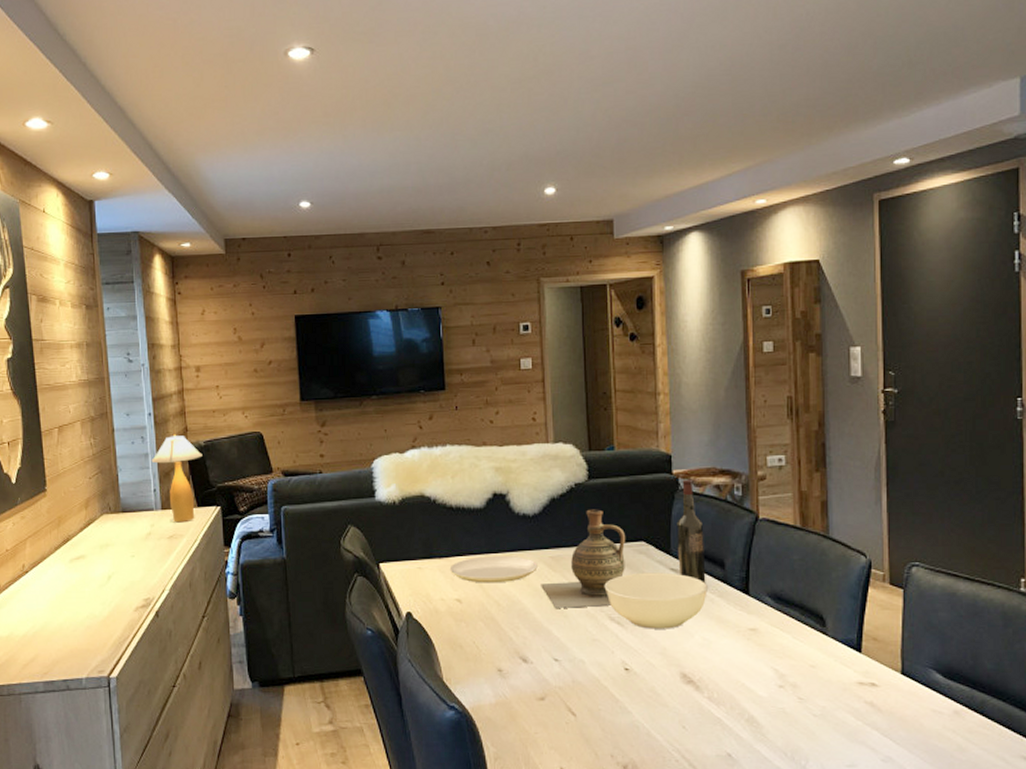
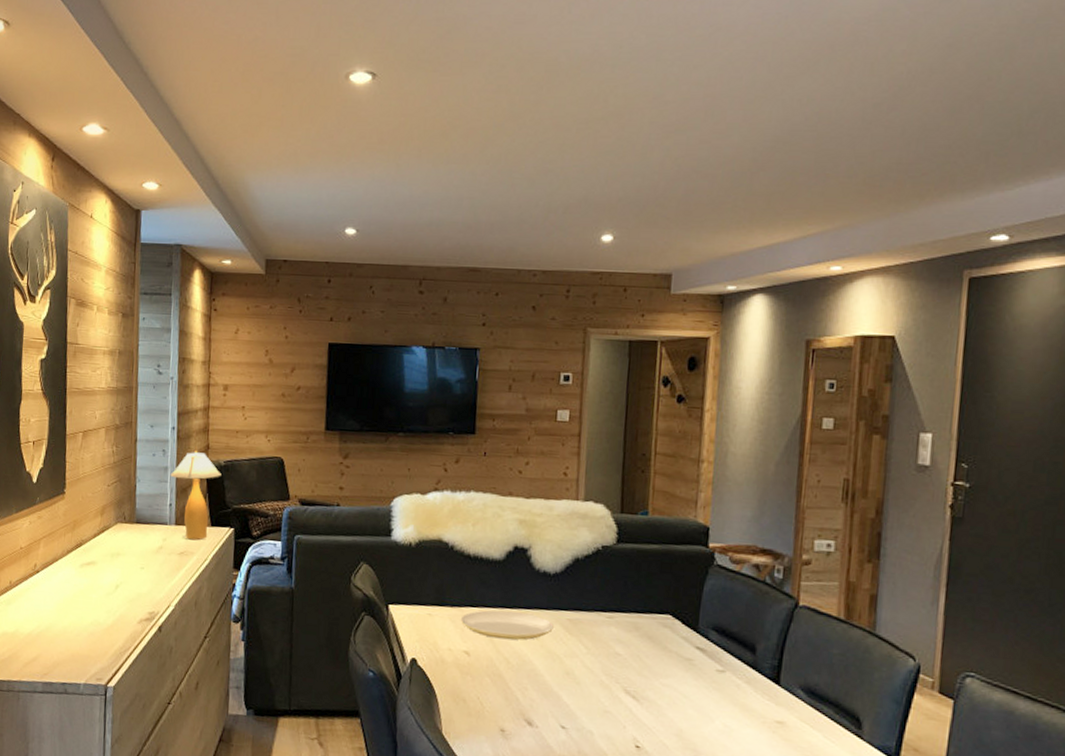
ceramic jug: present [541,509,625,608] -> none [555,574,651,678]
bowl: present [604,572,707,629] -> none [622,647,735,711]
wine bottle: present [676,479,706,584] -> none [705,554,737,667]

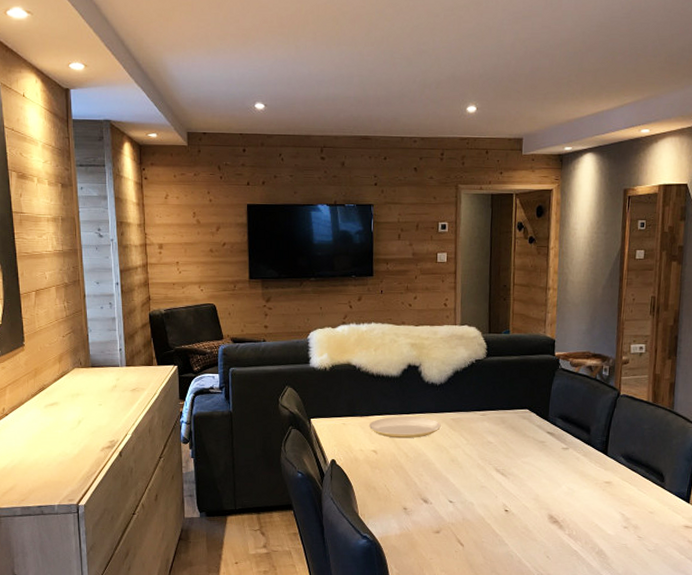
table lamp: present [170,445,221,540] -> none [118,298,163,378]

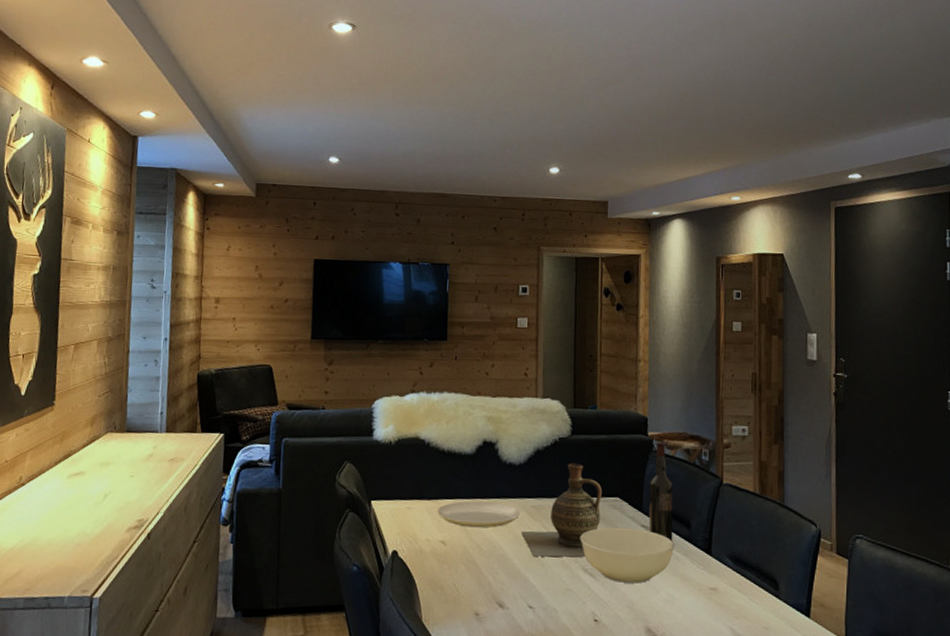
ceramic jug: none [442,381,513,461] -> present [521,463,602,557]
bowl: none [493,434,575,480] -> present [580,527,674,584]
wine bottle: none [553,360,576,445] -> present [648,441,674,542]

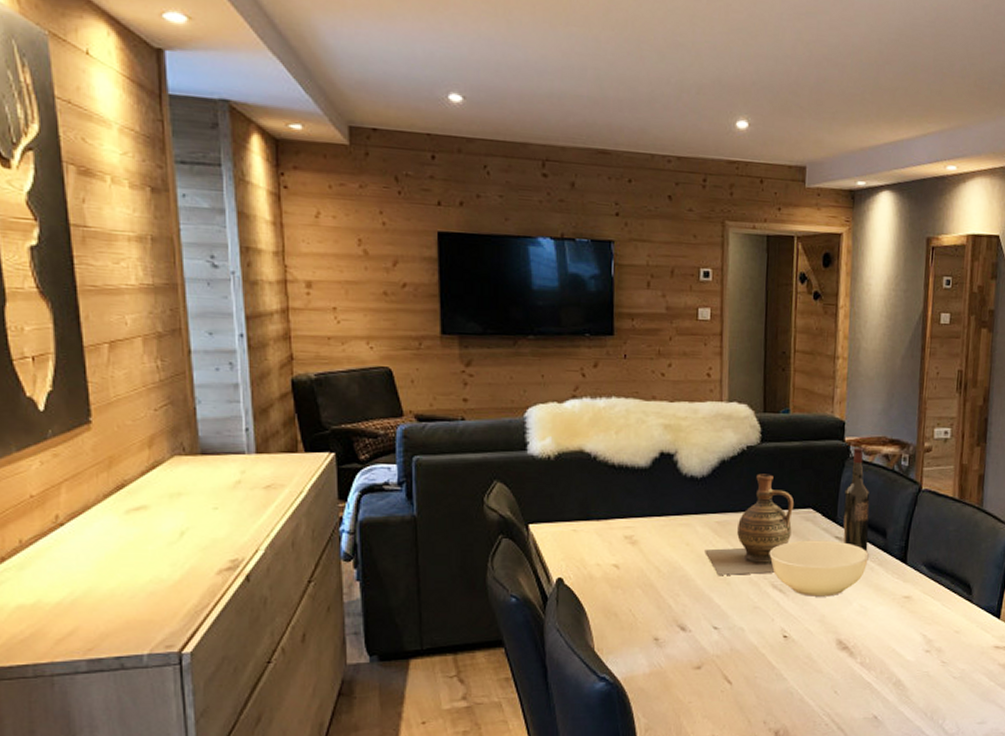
plate: present [437,500,520,528] -> none [607,519,703,548]

